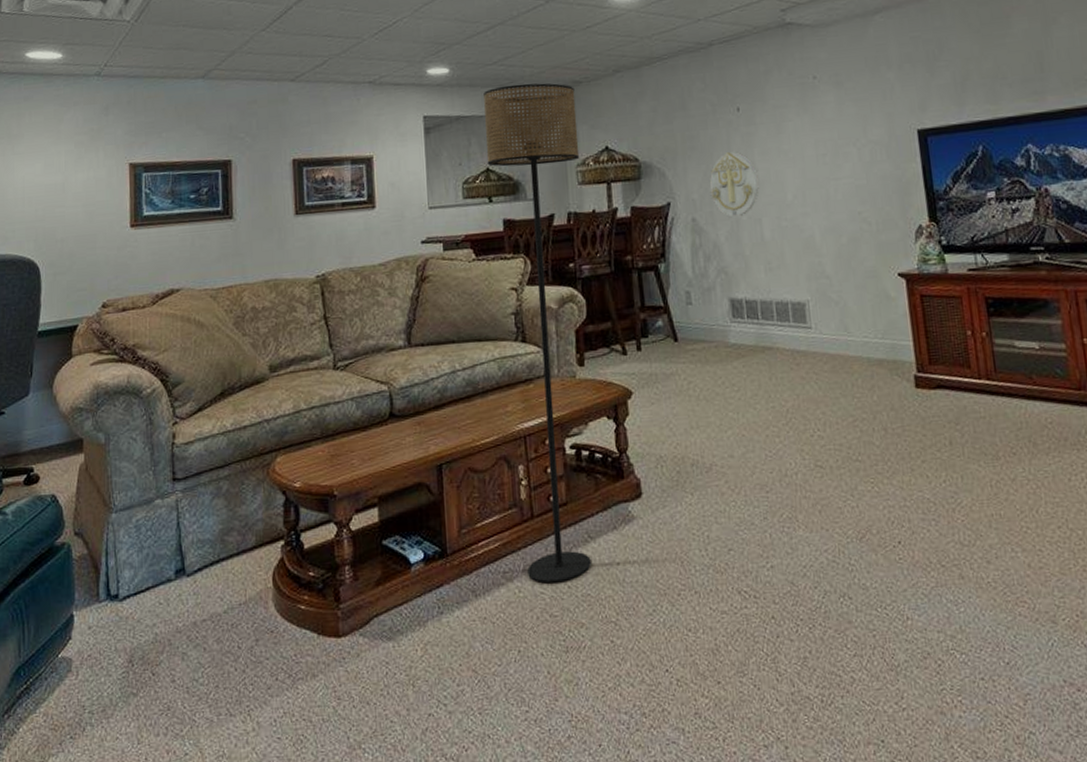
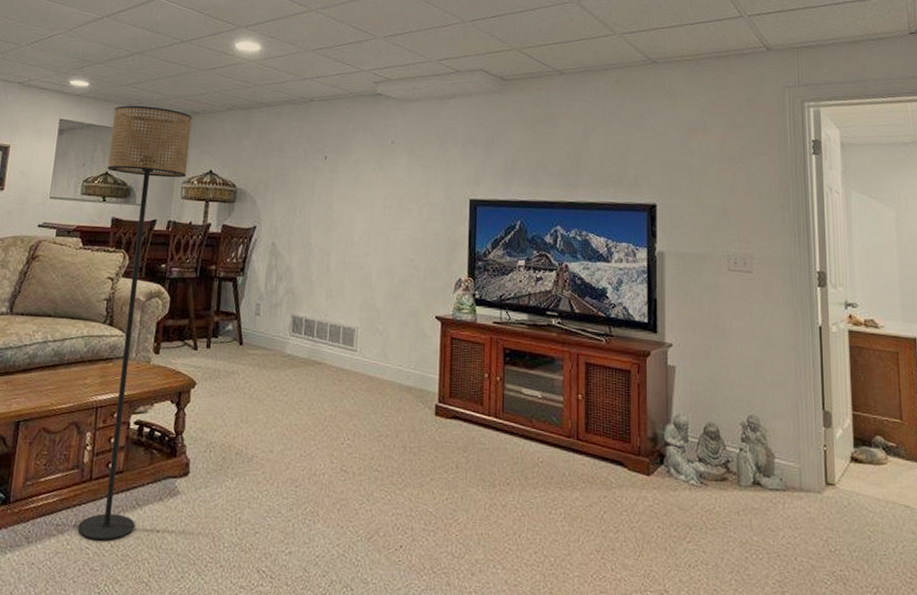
wall decoration: present [709,152,759,218] -> none [291,192,333,248]

